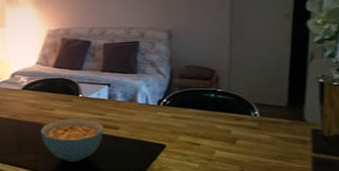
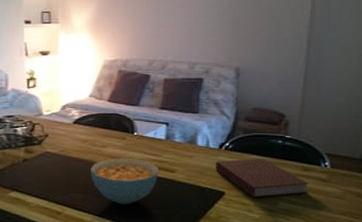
notebook: none [155,112,242,148] -> present [215,159,309,198]

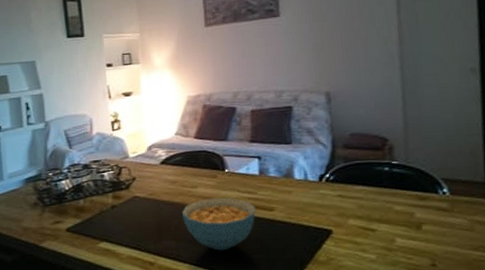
notebook: present [215,159,309,198] -> none [317,189,429,235]

